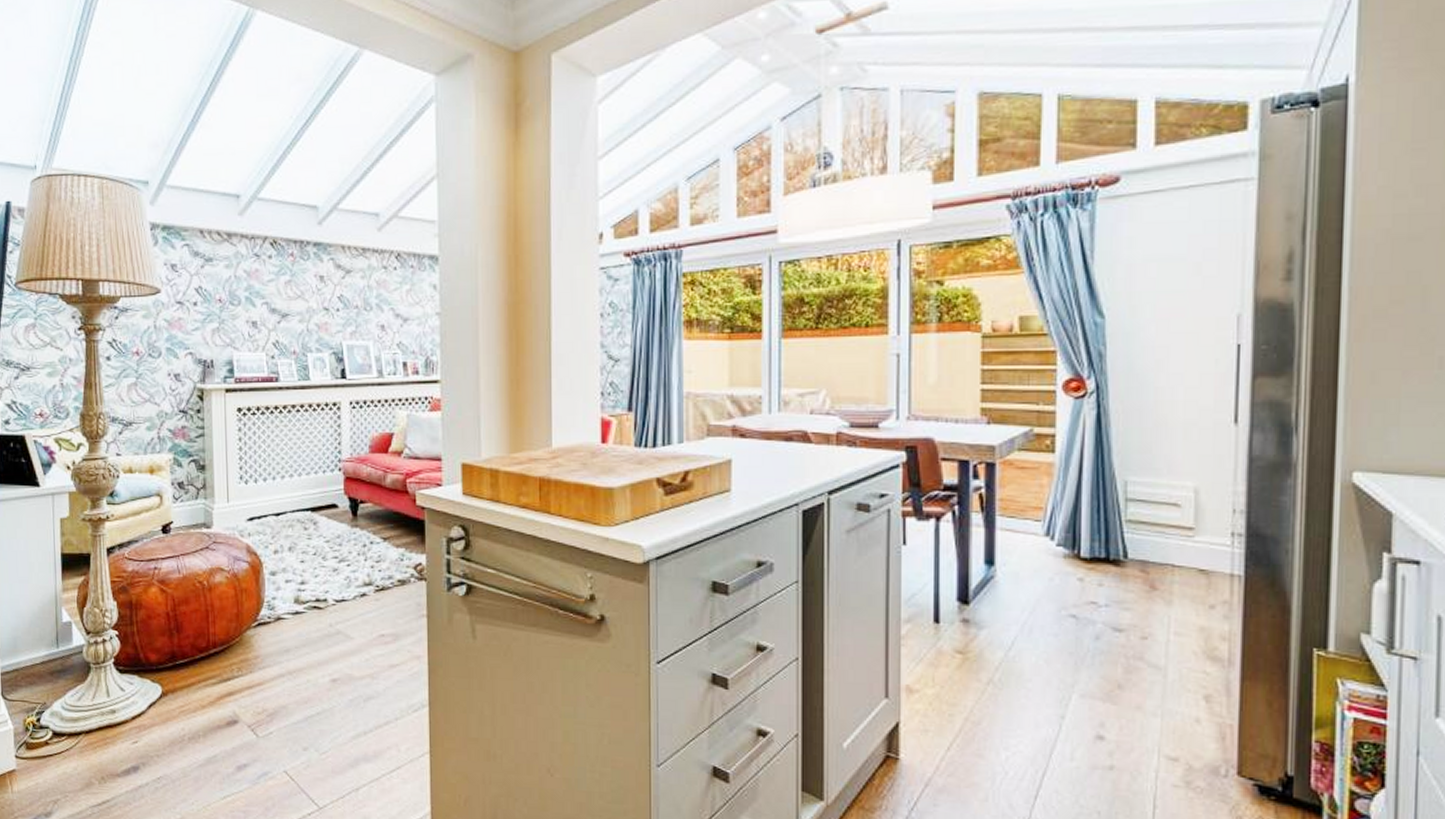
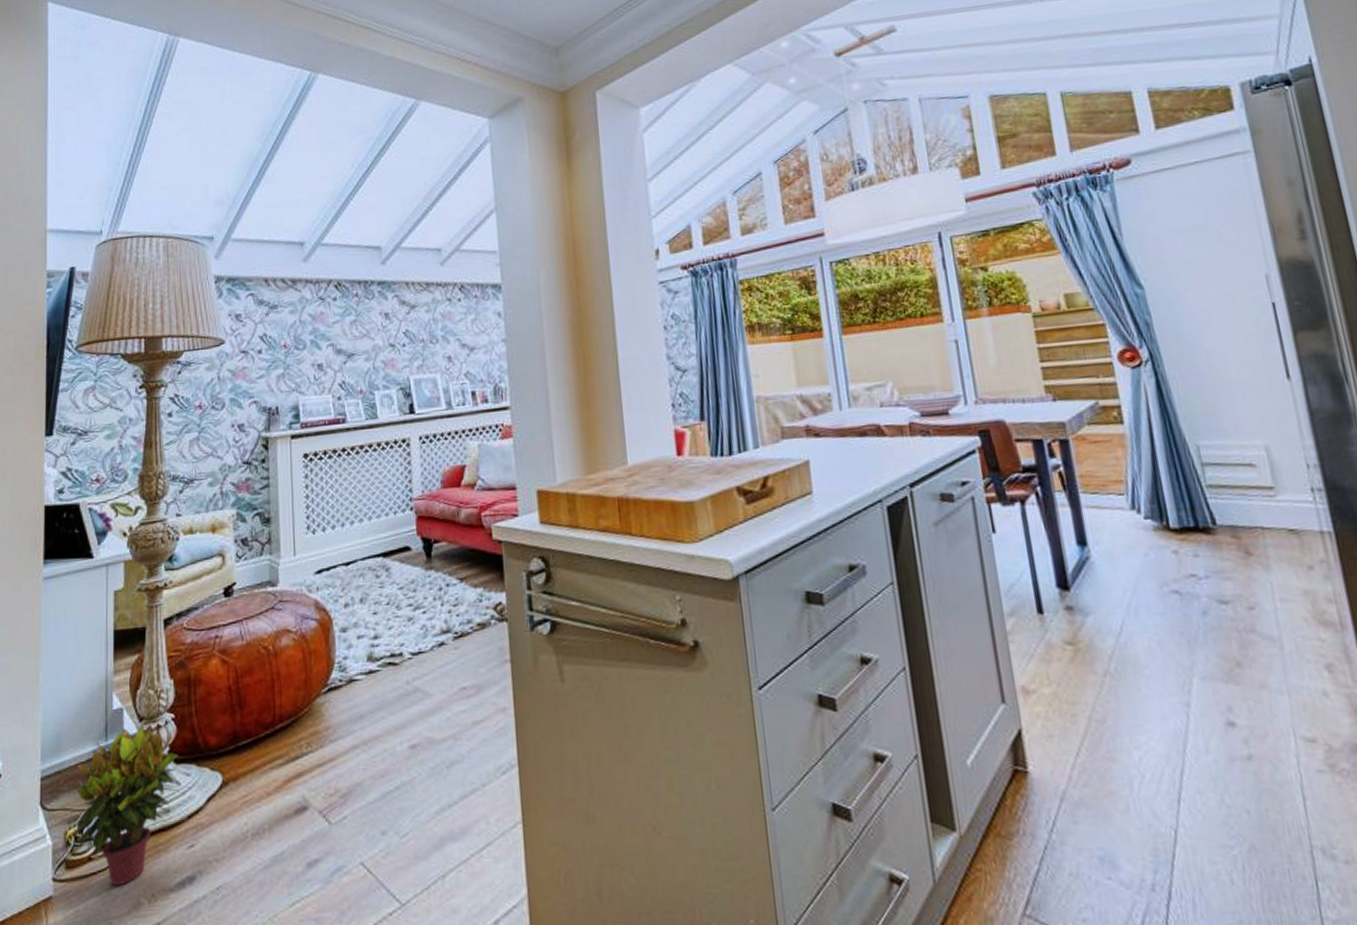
potted plant: none [29,638,124,768] -> present [70,725,180,887]

